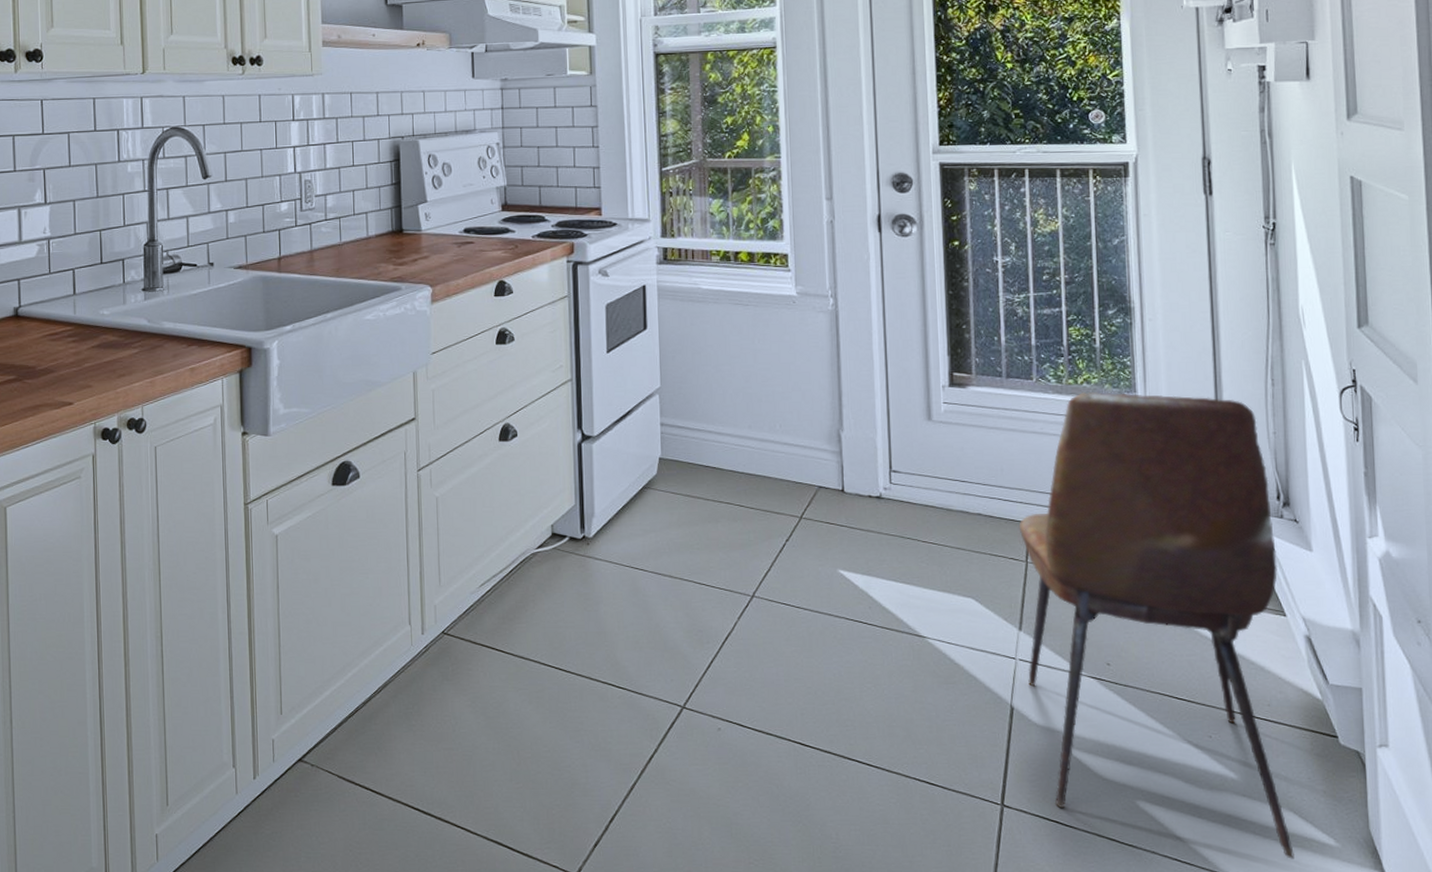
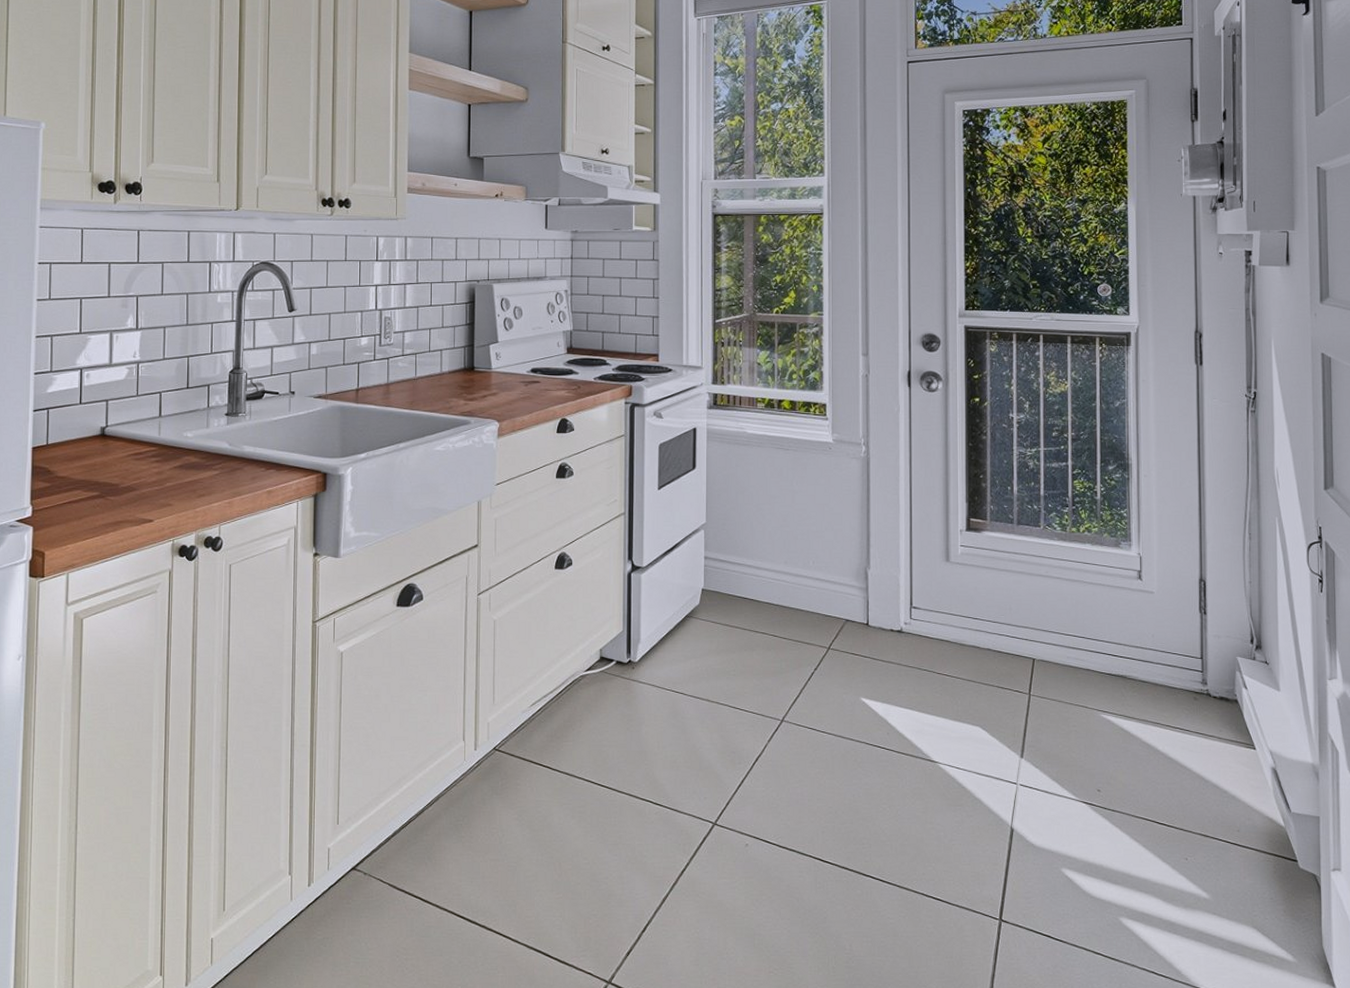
dining chair: present [1020,392,1294,859] -> none [1025,540,1257,973]

